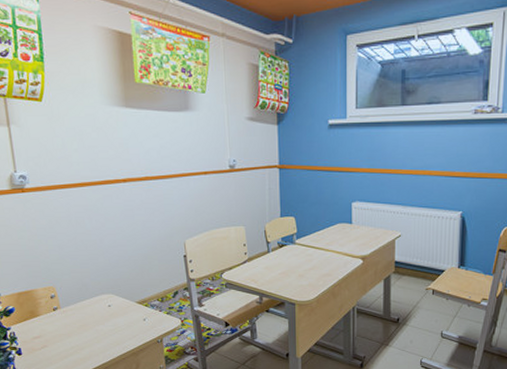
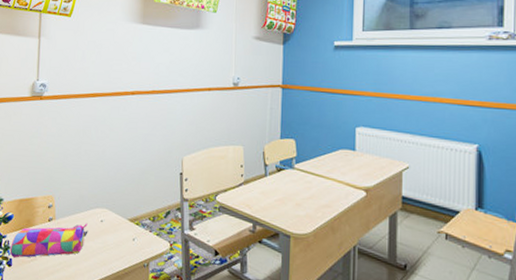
pencil case: none [17,309,97,347] -> present [9,223,88,258]

